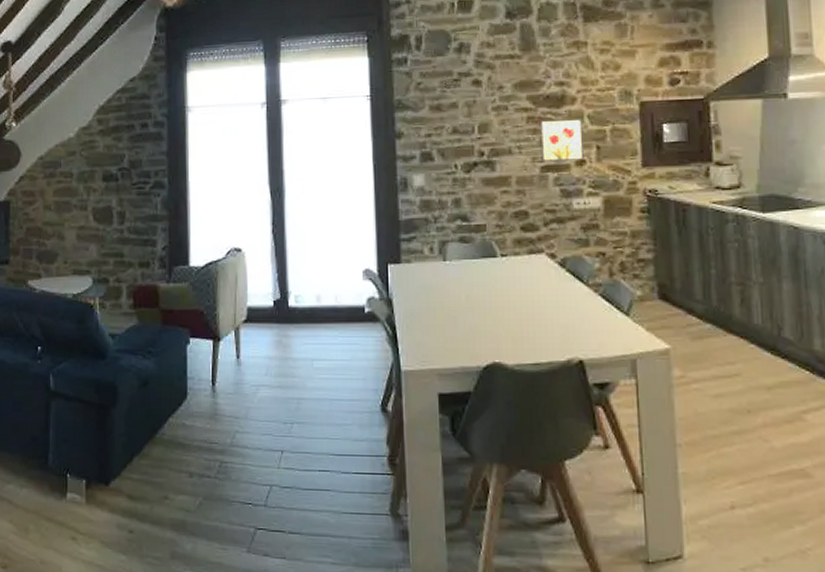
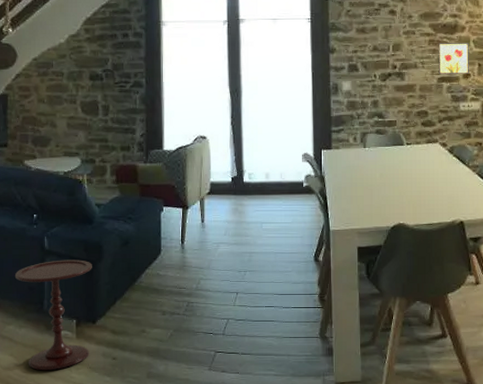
side table: none [16,403,105,543] -> present [15,260,92,370]

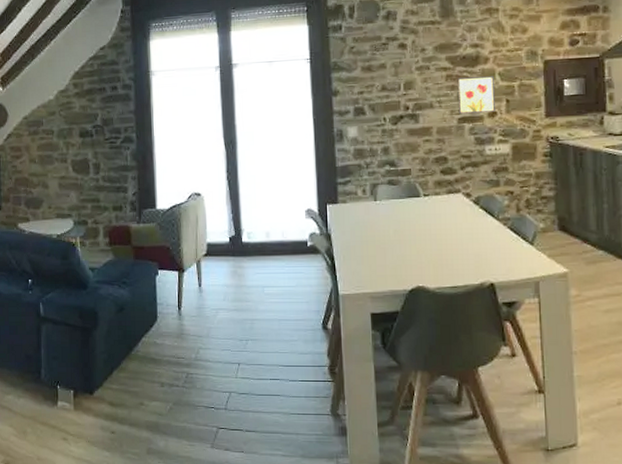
side table: present [15,260,92,370] -> none [13,327,88,443]

